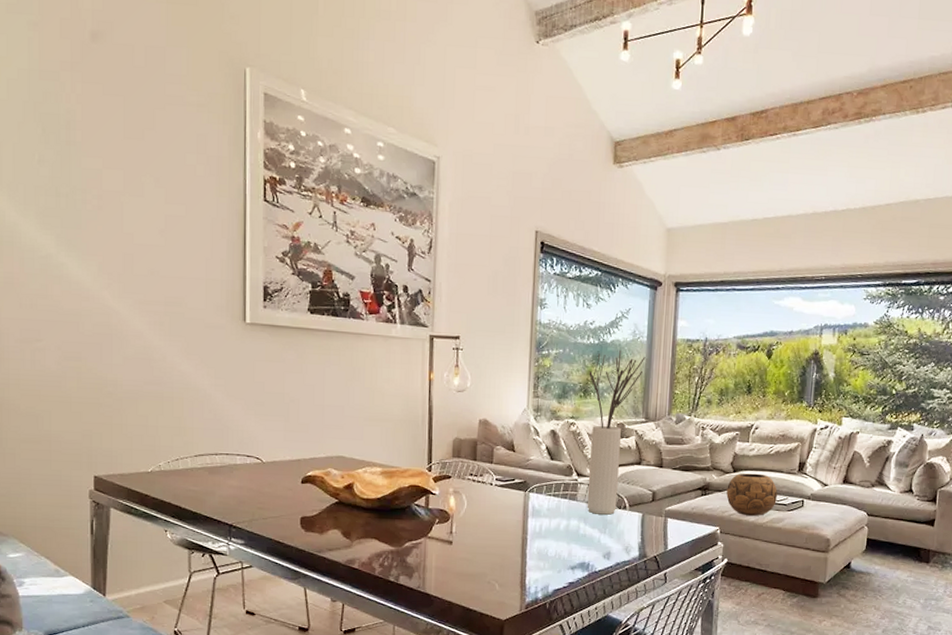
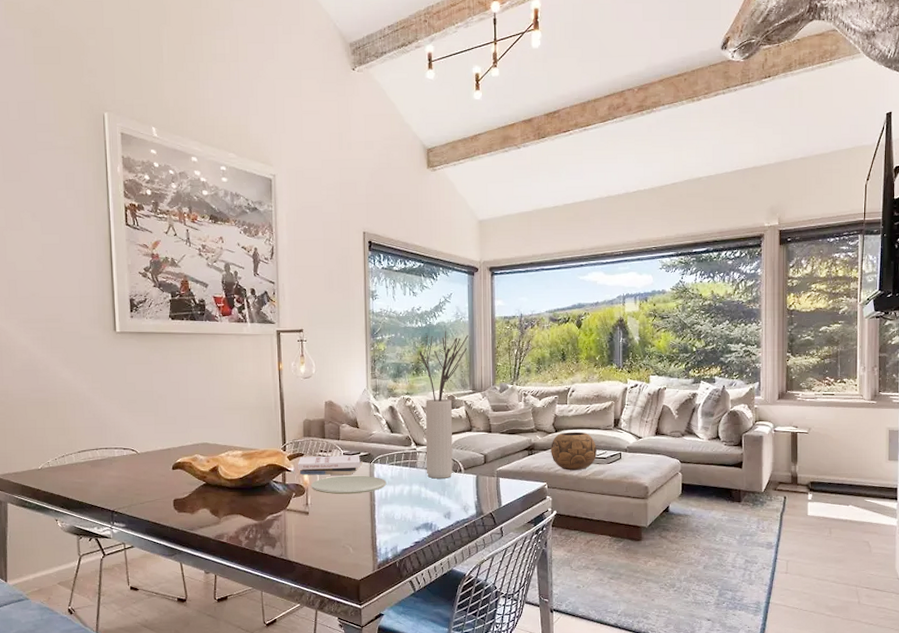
books: none [442,479,517,504] -> present [297,455,363,476]
plate: none [456,503,542,525] -> present [310,475,387,495]

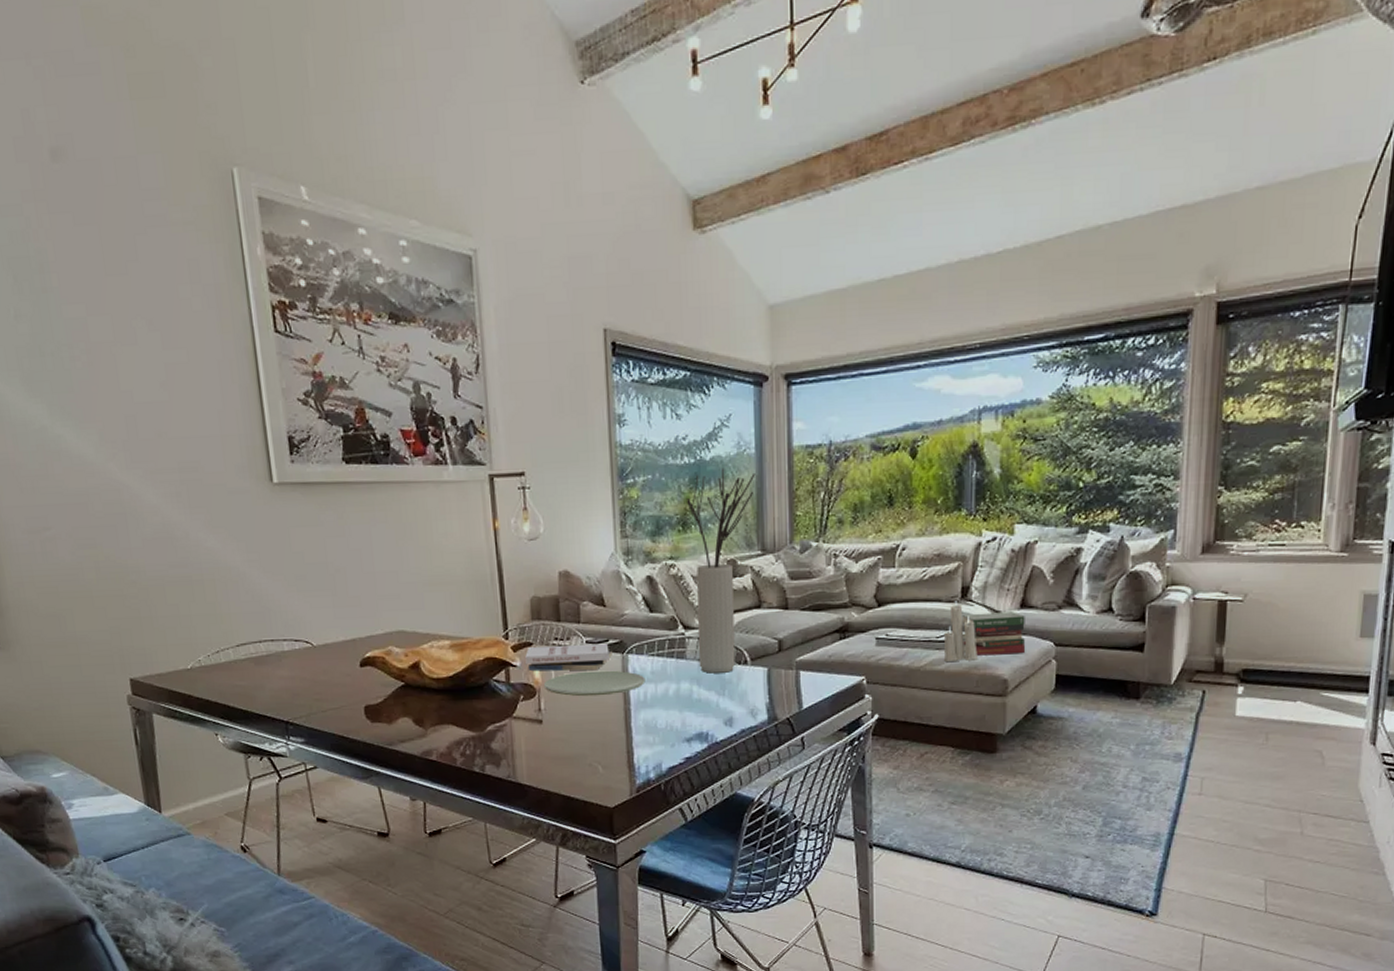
decorative bowl: present [551,432,597,470] -> none [871,605,936,659]
candle: none [603,429,626,474] -> present [944,601,978,663]
books: none [614,437,660,469] -> present [961,612,1026,656]

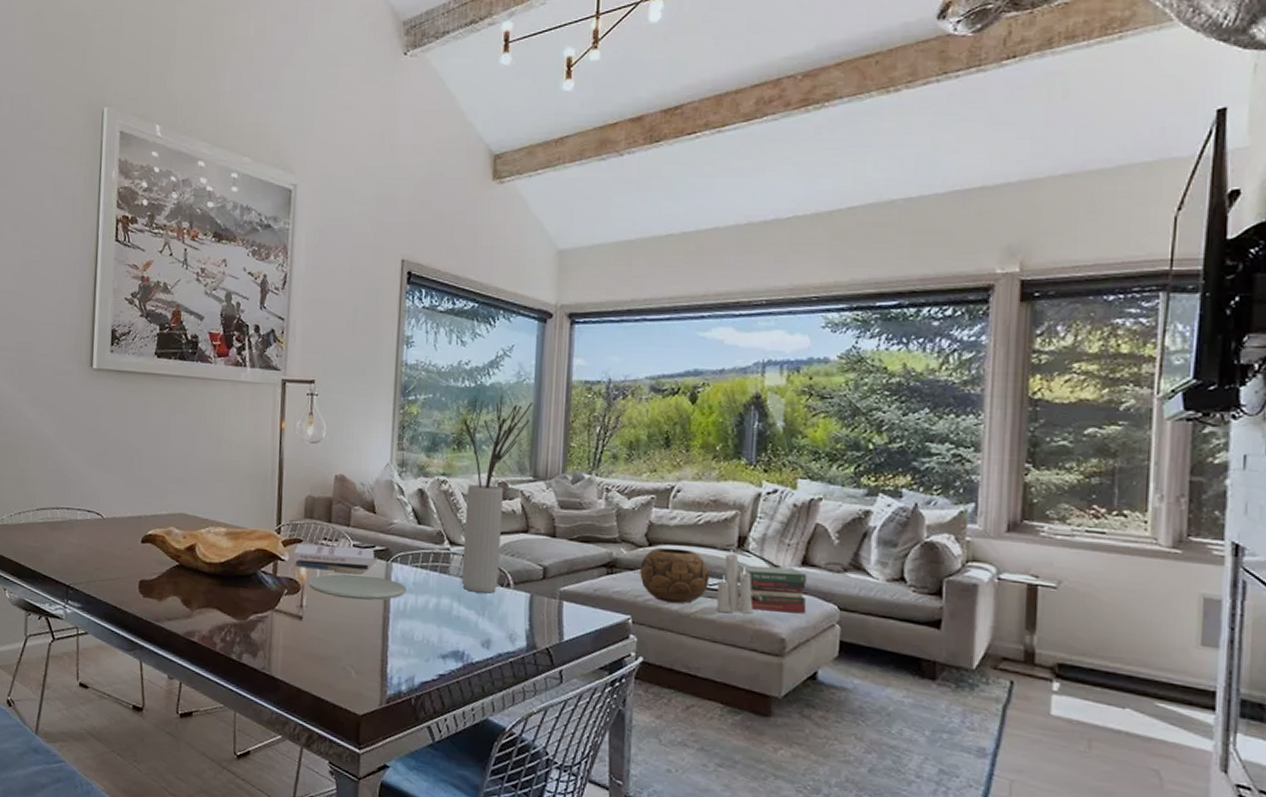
decorative bowl: none [871,605,936,659] -> present [640,547,709,604]

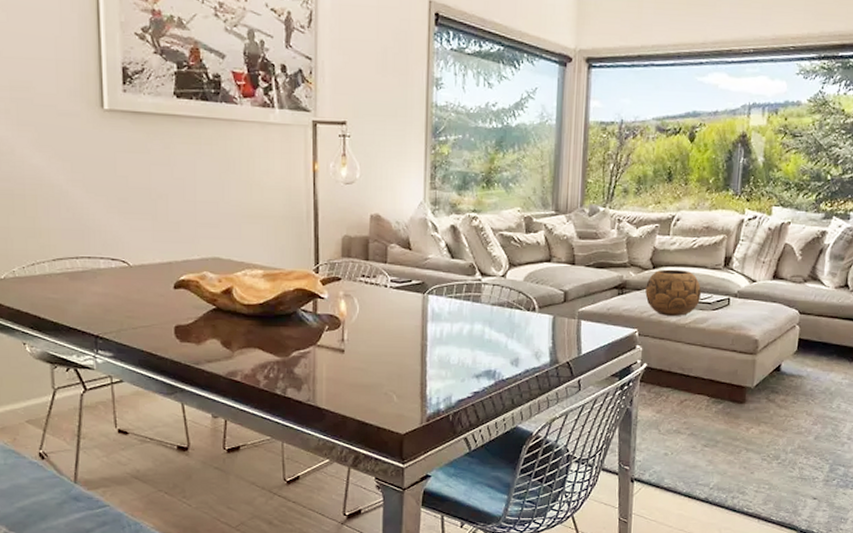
books: present [292,544,377,575] -> none [332,281,414,308]
plate: present [307,573,407,601] -> none [348,307,443,331]
vase: present [461,394,533,594] -> none [492,134,555,318]
candle: present [717,549,753,614] -> none [706,268,735,322]
books: present [737,564,807,614] -> none [722,280,776,319]

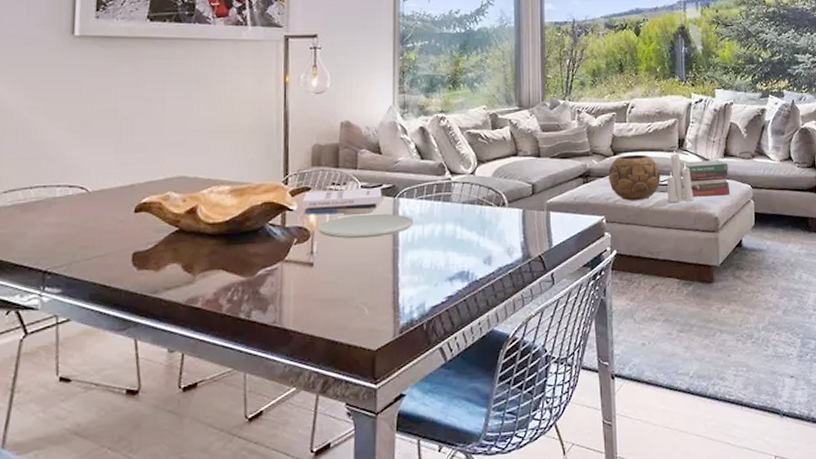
books: none [332,281,414,308] -> present [301,188,385,215]
plate: none [348,307,443,331] -> present [317,213,414,239]
candle: none [706,268,735,322] -> present [667,150,694,203]
books: none [722,280,776,319] -> present [679,160,730,197]

